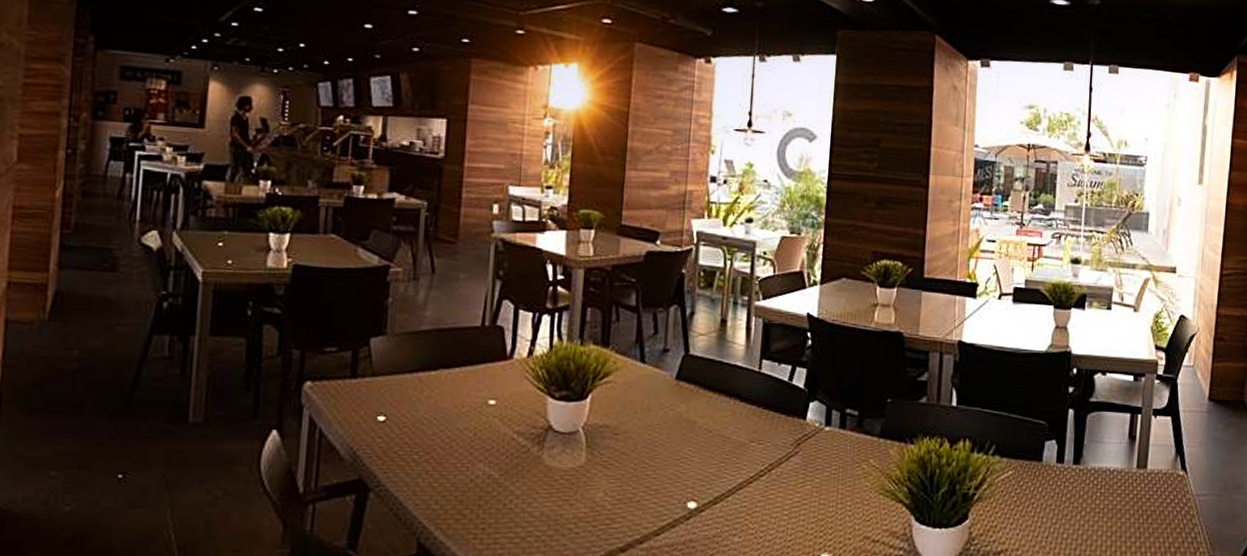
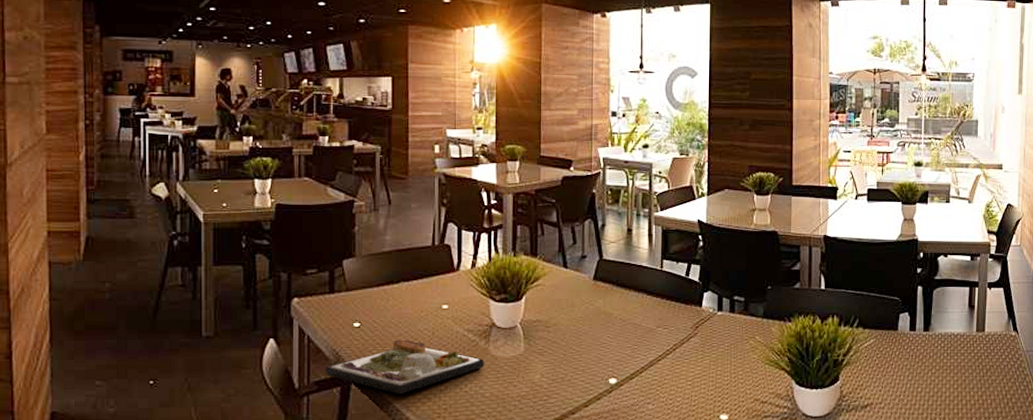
dinner plate: none [337,440,536,508] -> present [325,339,484,395]

